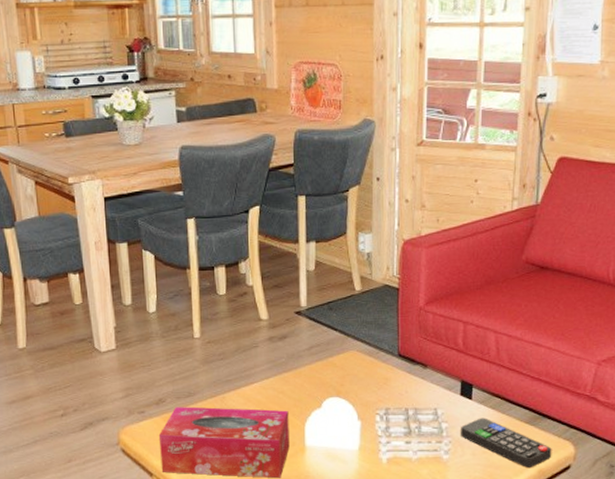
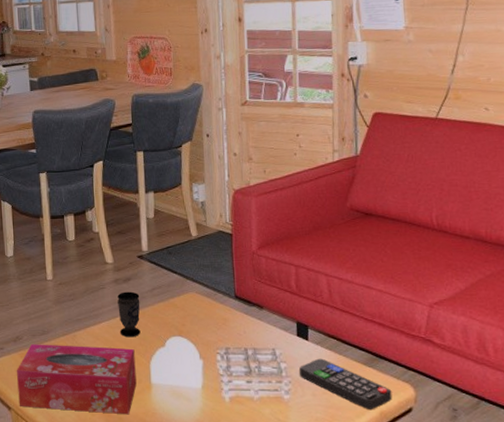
cup: none [272,350,296,399] -> present [117,291,141,338]

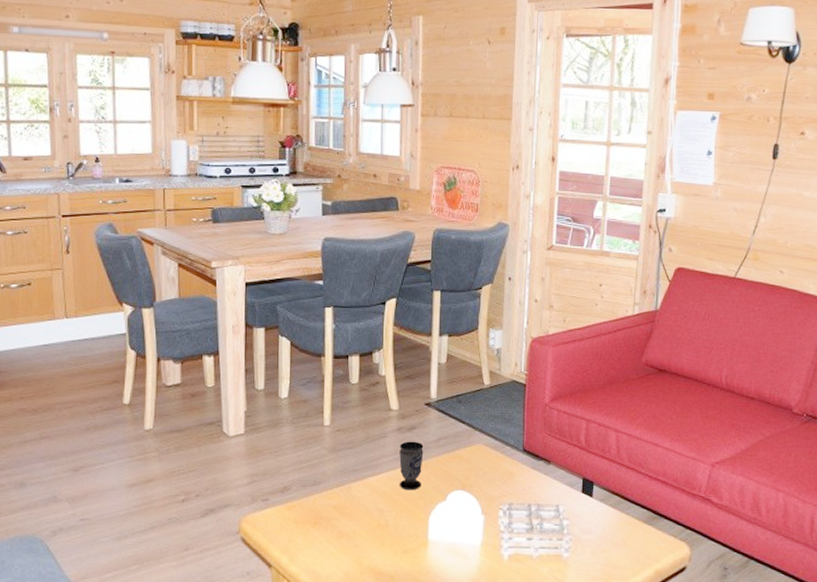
tissue box: present [16,344,137,415] -> none [280,496,413,573]
remote control: present [299,358,392,410] -> none [581,516,669,569]

